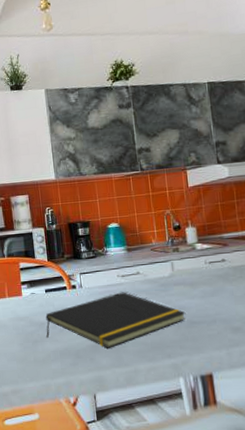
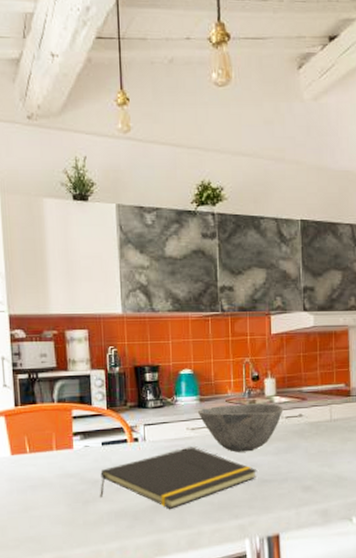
bowl: none [127,250,206,296] -> present [198,403,284,452]

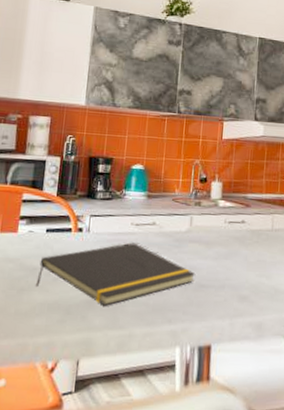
bowl: present [198,403,284,452] -> none [144,204,227,254]

